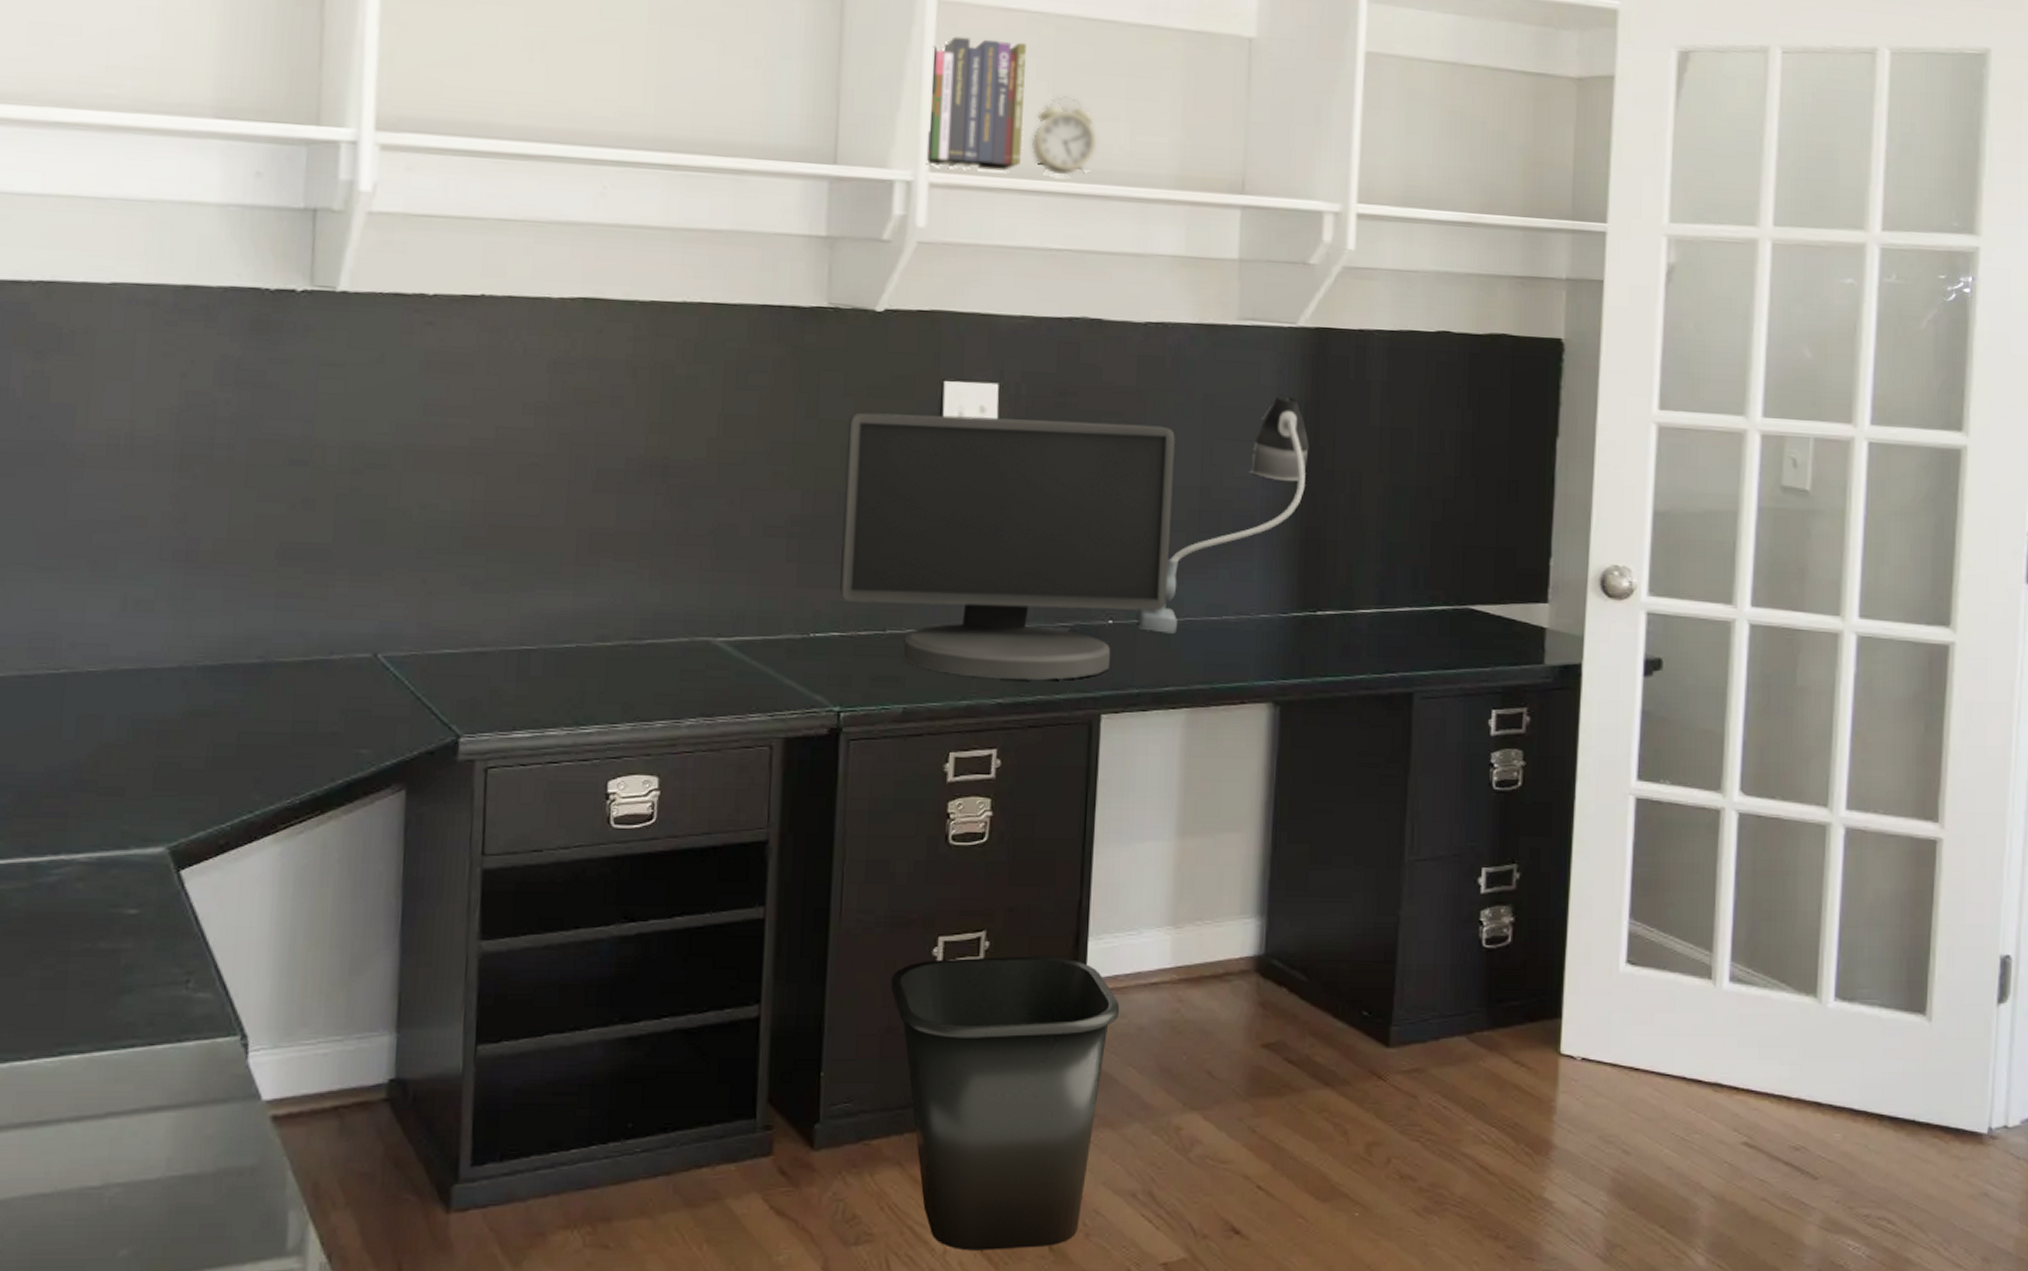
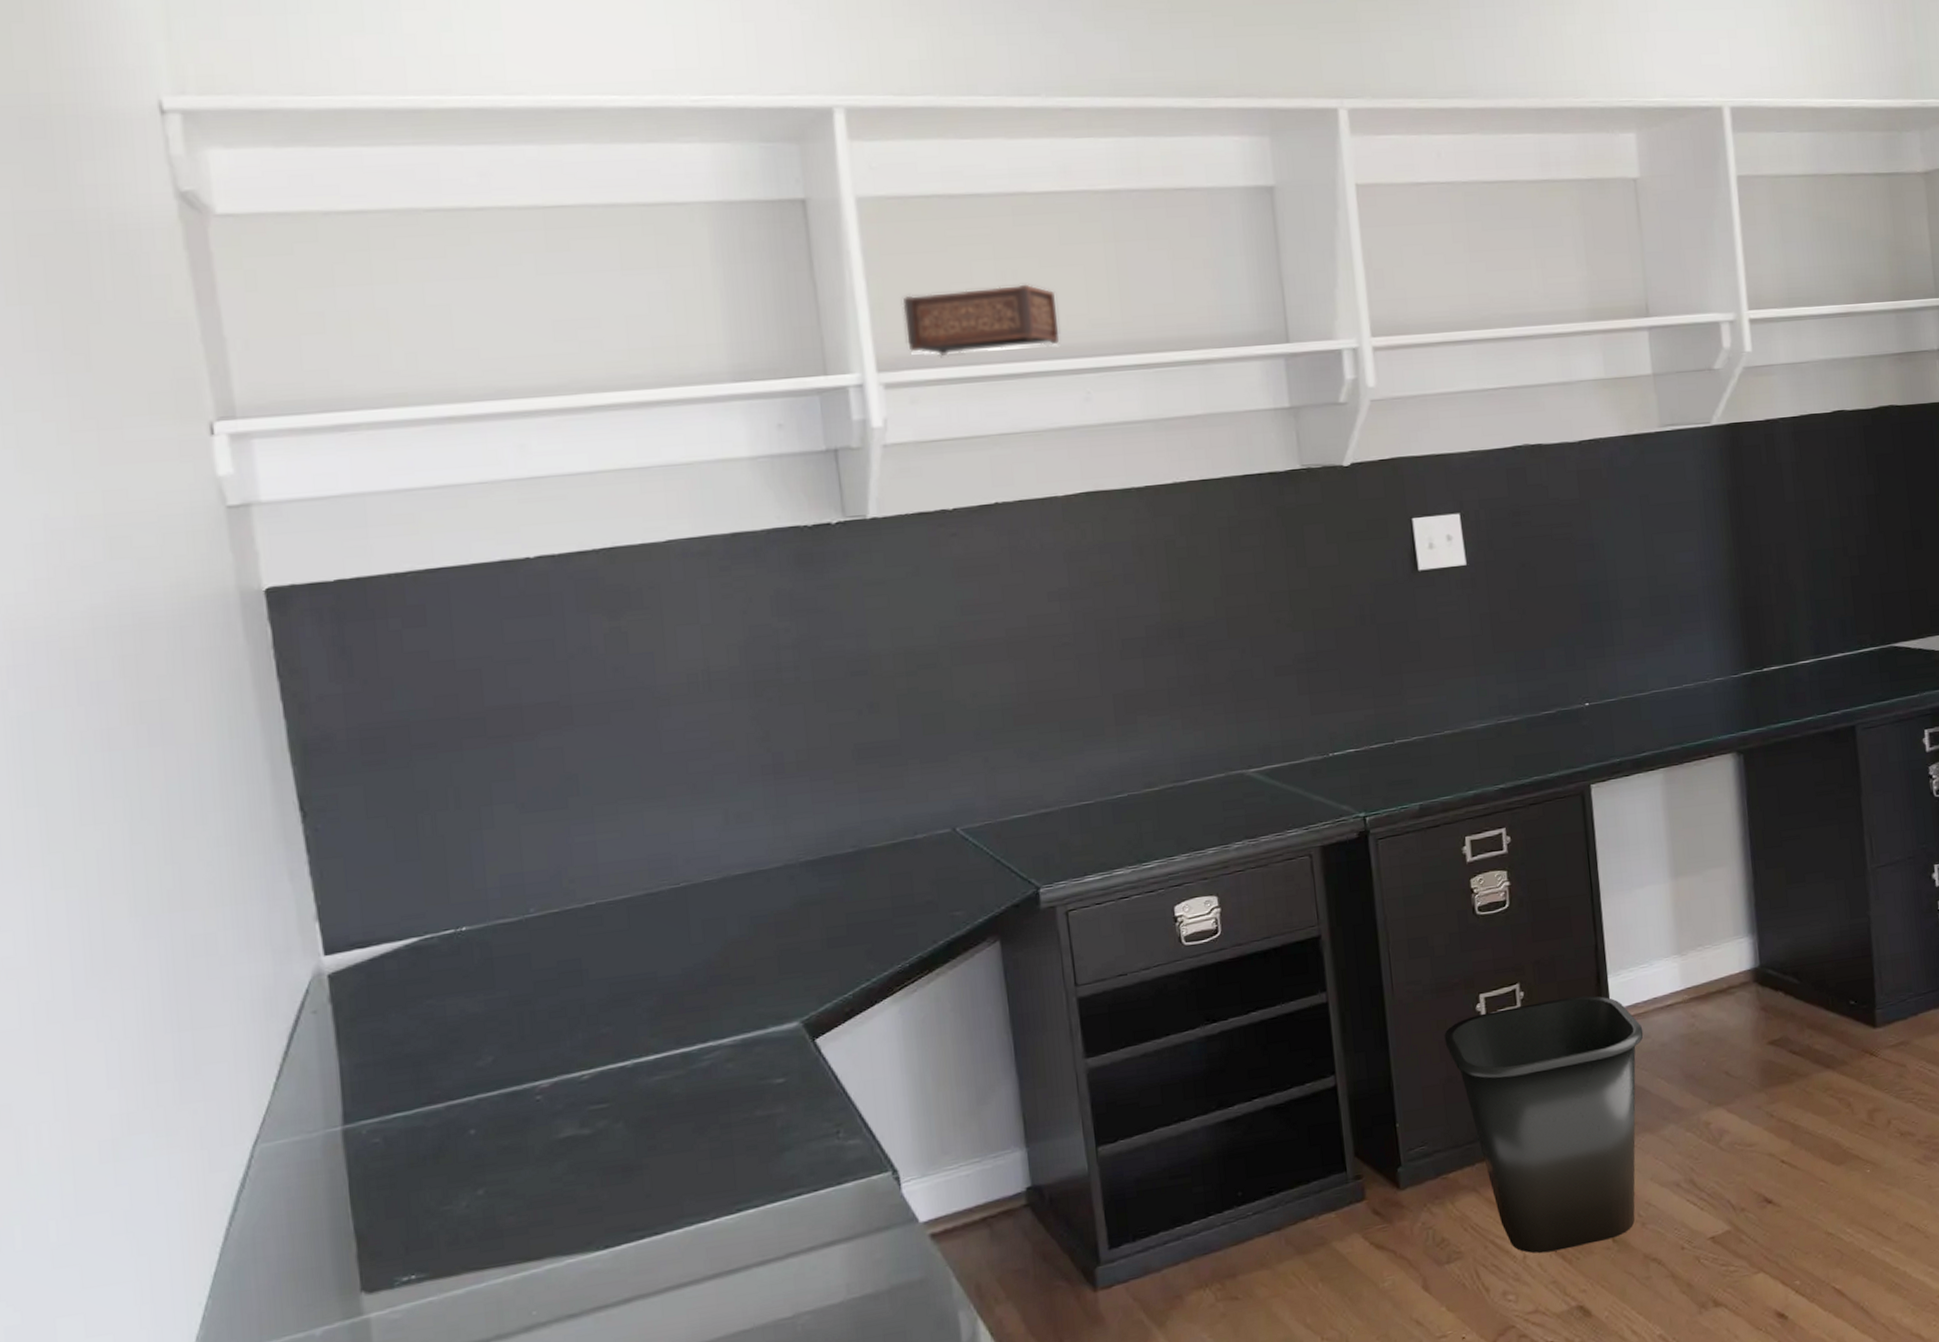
decorative box: none [414,50,585,128] -> present [903,284,1060,356]
monitor: present [840,412,1175,680] -> none [1335,529,1633,770]
books: present [926,36,1026,171] -> none [1357,212,1451,332]
alarm clock: present [1032,96,1098,176] -> none [1457,253,1515,324]
desk lamp: present [1136,396,1309,634] -> none [1608,487,1738,707]

